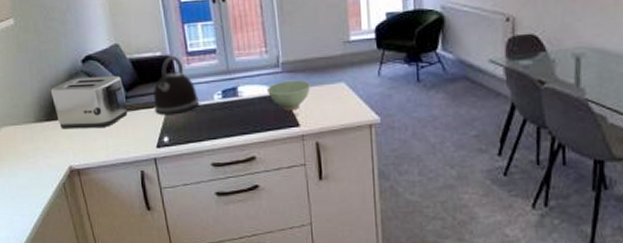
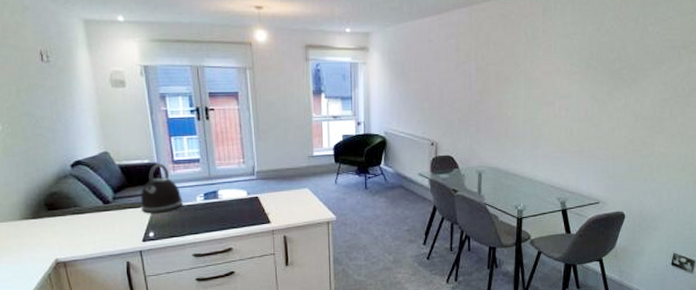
toaster: present [51,75,128,128] -> none [38,179,115,225]
bowl: present [266,80,311,111] -> none [243,186,281,211]

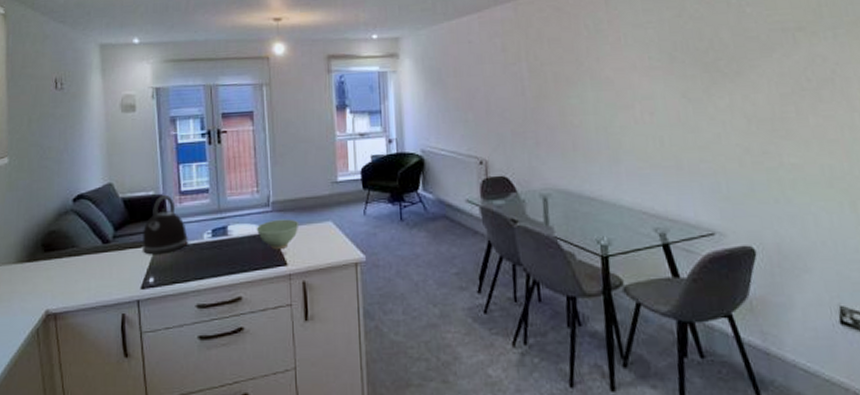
bowl: none [243,186,281,211] -> present [256,219,299,250]

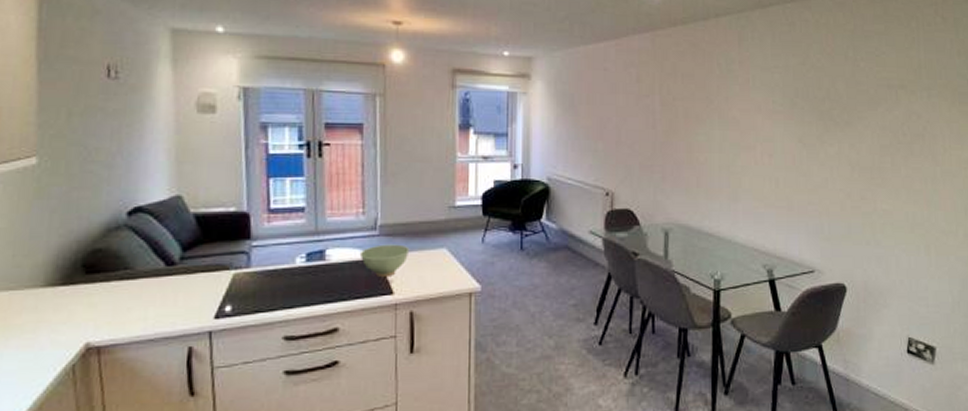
kettle: present [141,194,188,255] -> none [217,211,277,280]

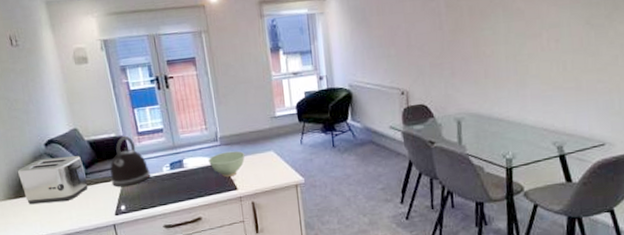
toaster: none [75,231,182,295] -> present [18,155,88,204]
kettle: none [217,211,277,280] -> present [110,135,150,187]

